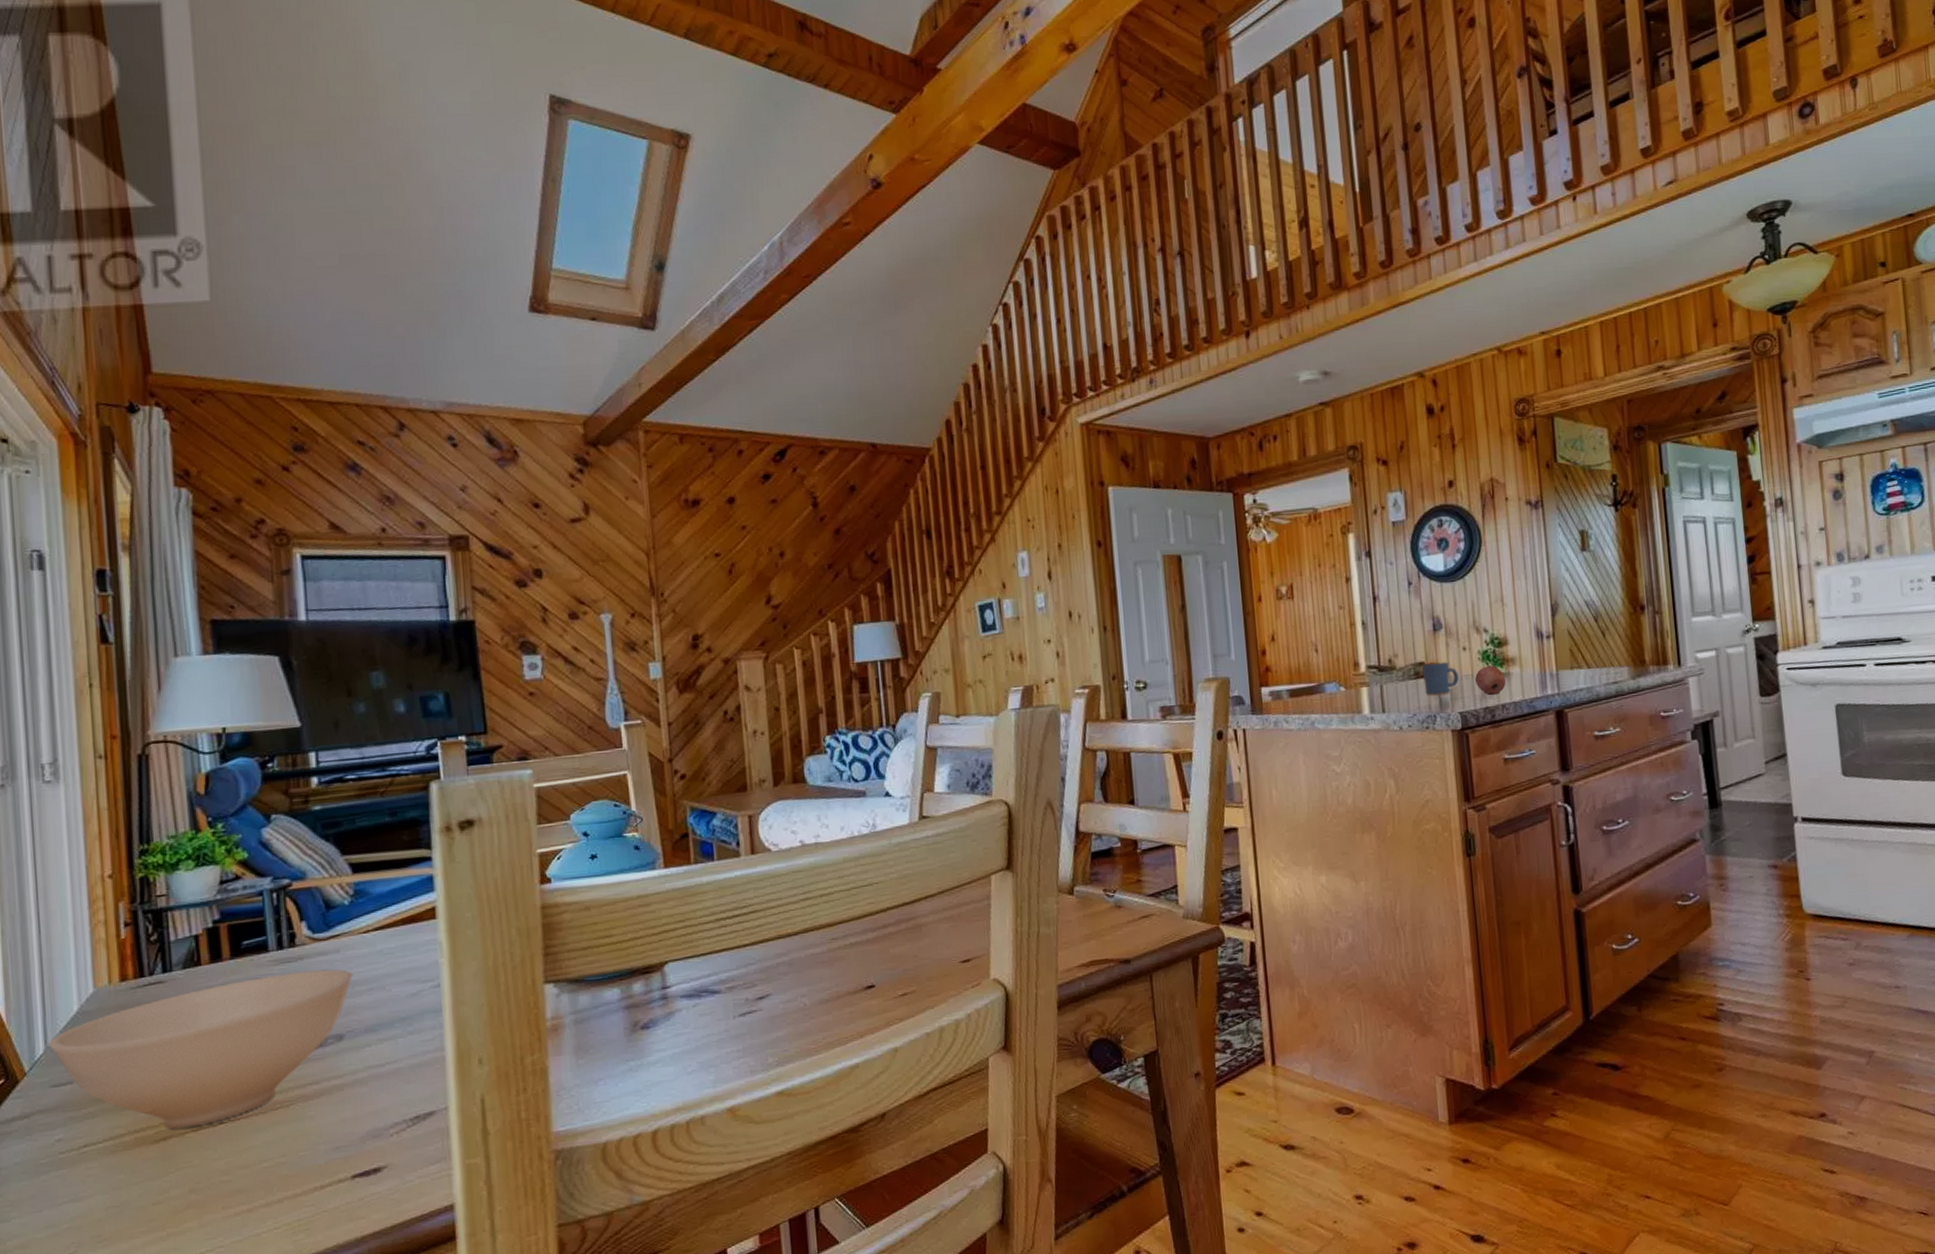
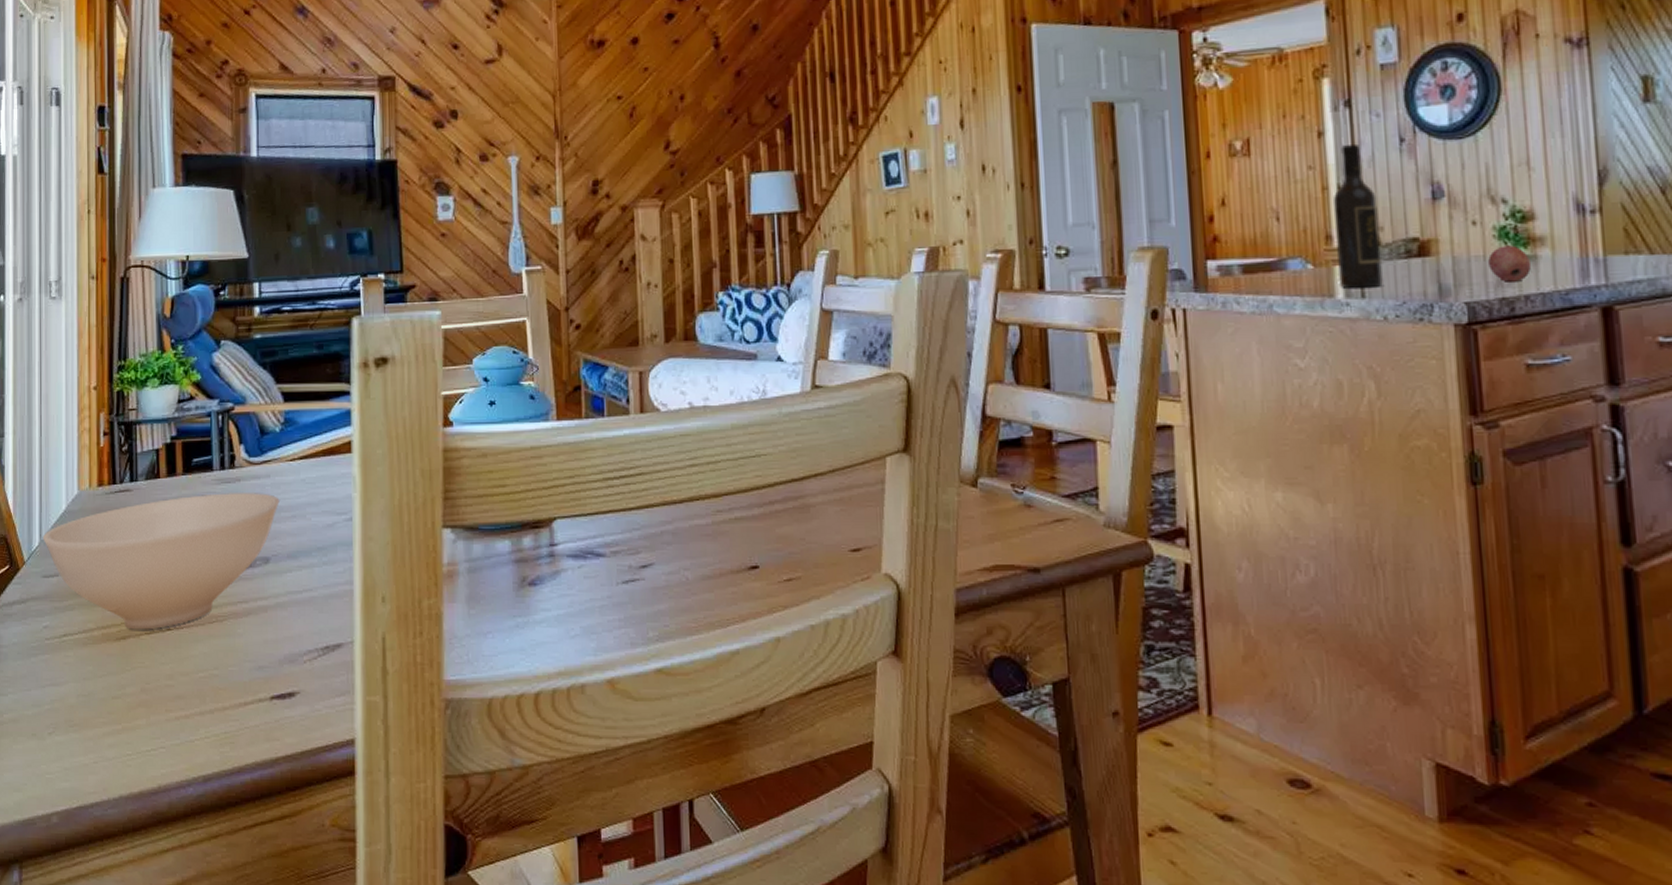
wine bottle: none [1358,587,1398,706] -> present [1332,143,1383,290]
mug: present [1421,661,1459,696] -> none [1415,238,1466,280]

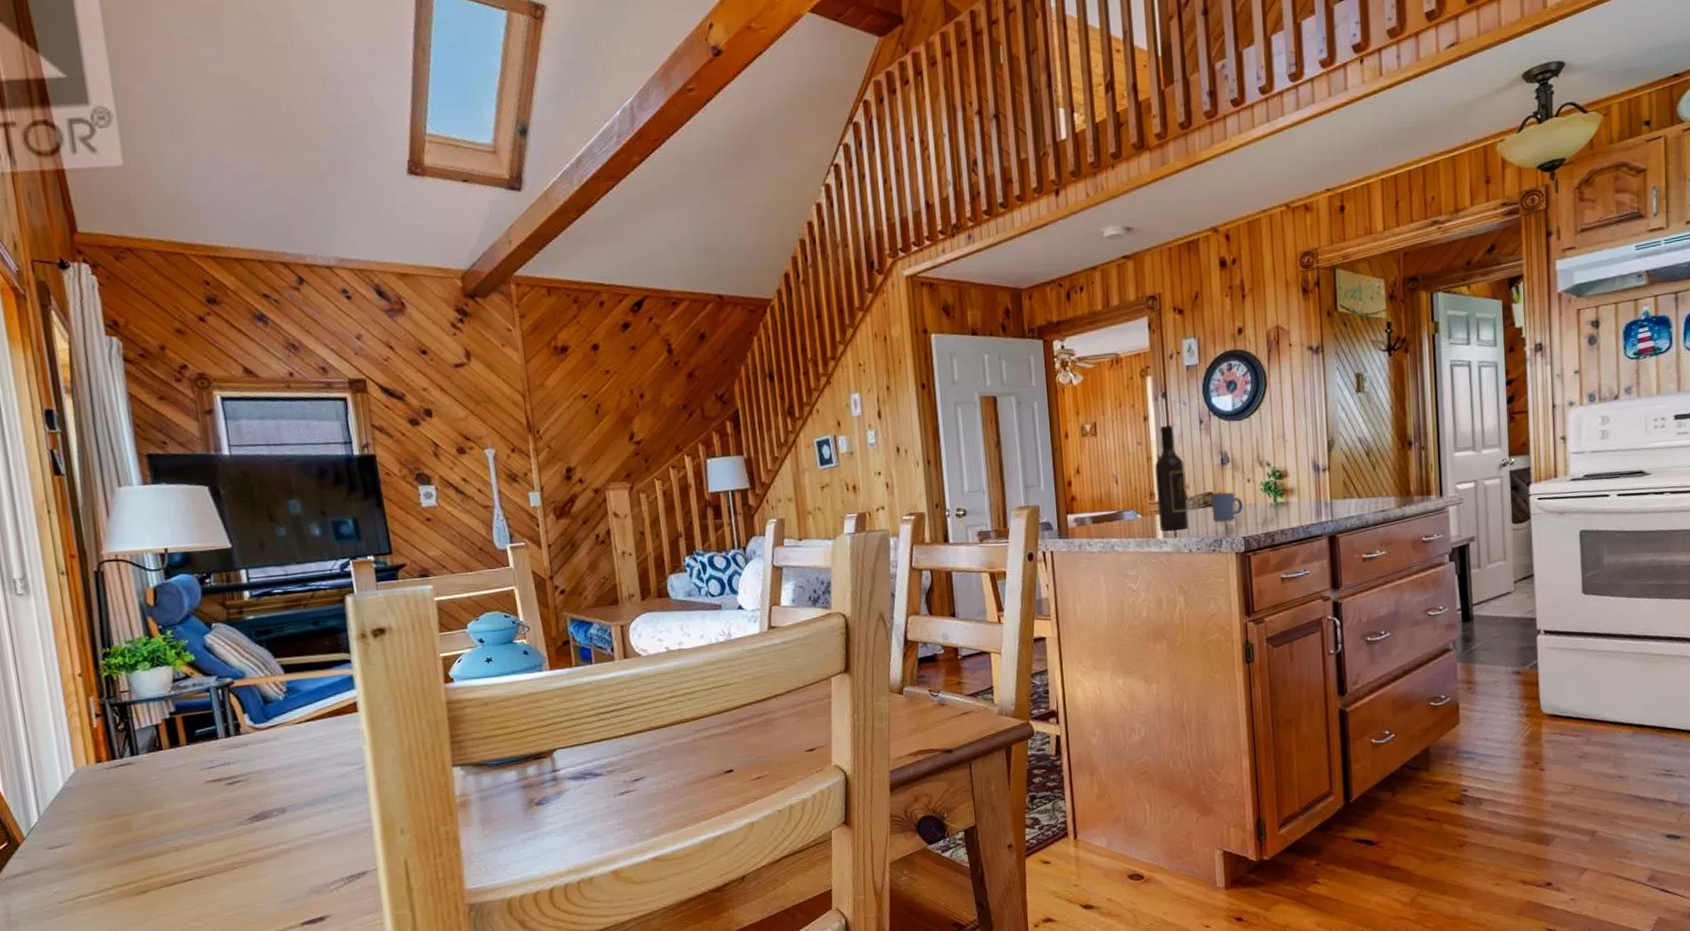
bowl: present [42,493,280,630] -> none [41,753,291,884]
mug: none [1415,238,1466,280] -> present [1210,492,1243,523]
fruit: present [1488,245,1531,282] -> none [1258,495,1285,522]

